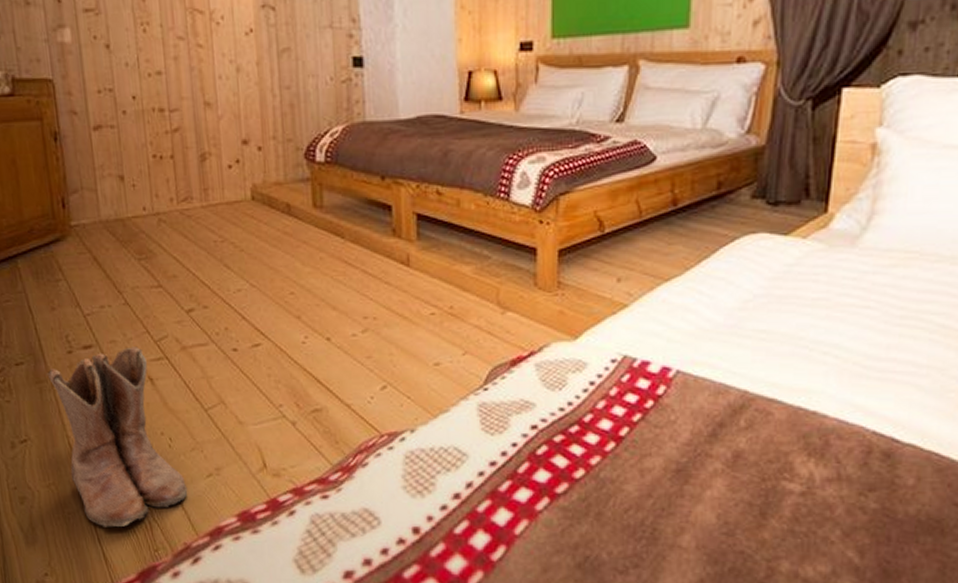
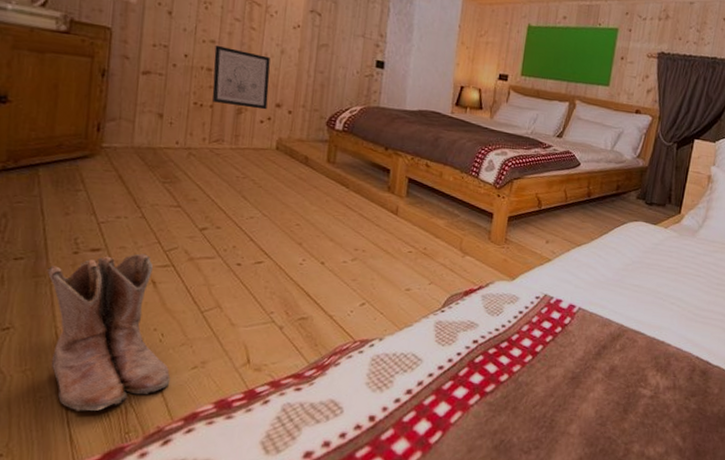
wall art: none [162,76,233,151] -> present [212,44,271,110]

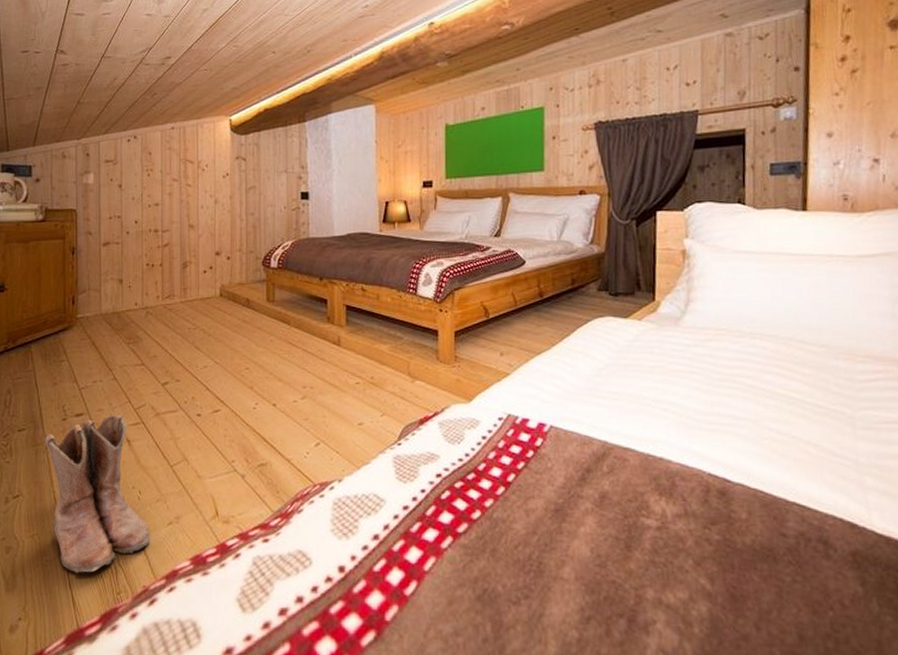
wall art: present [212,44,271,110] -> none [159,206,208,261]

